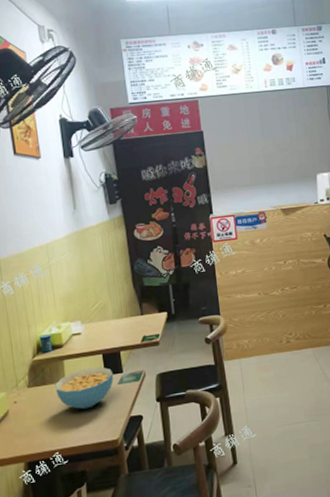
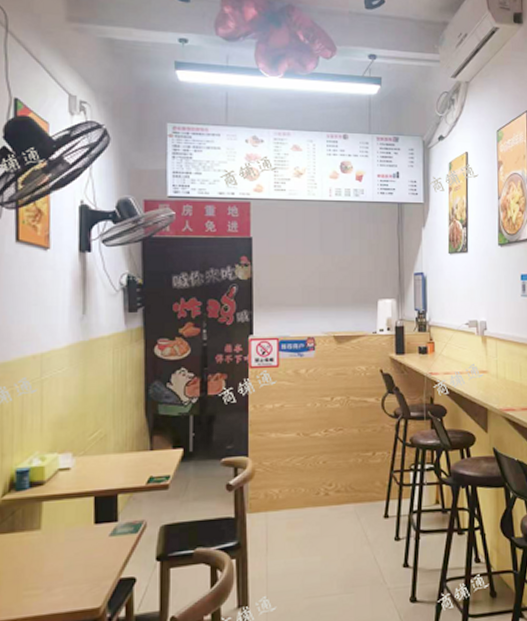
cereal bowl: present [55,367,114,410] -> none [26,513,106,567]

